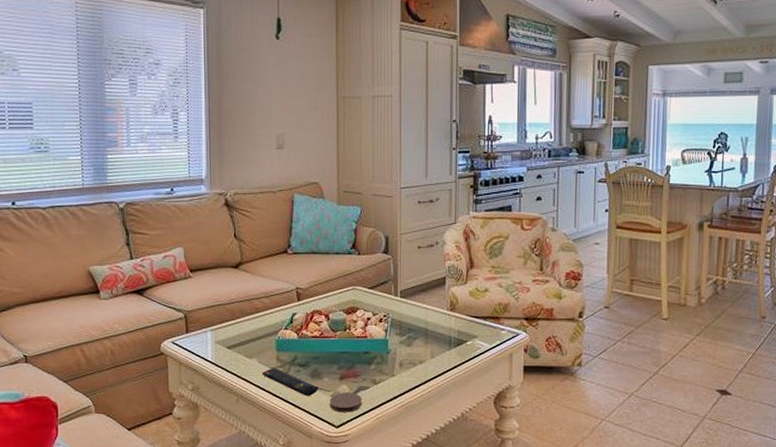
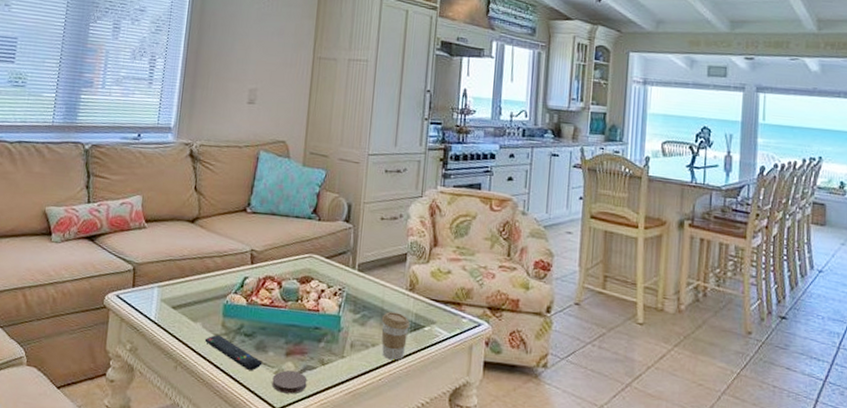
coffee cup: none [426,331,453,374] -> present [381,312,410,361]

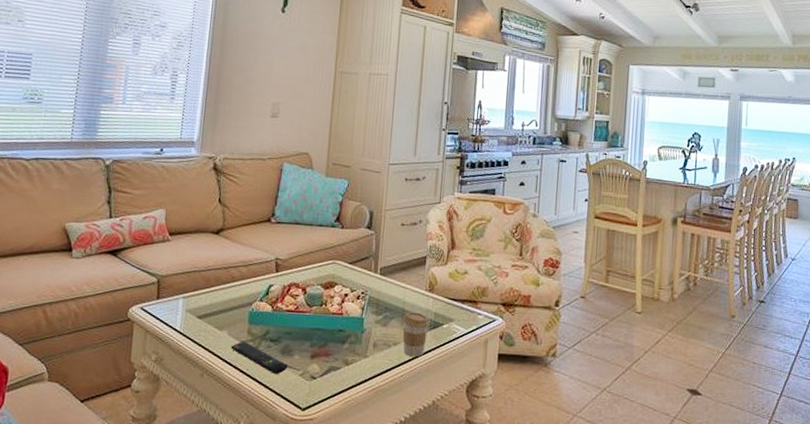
coaster: present [272,370,308,394] -> none [297,372,332,394]

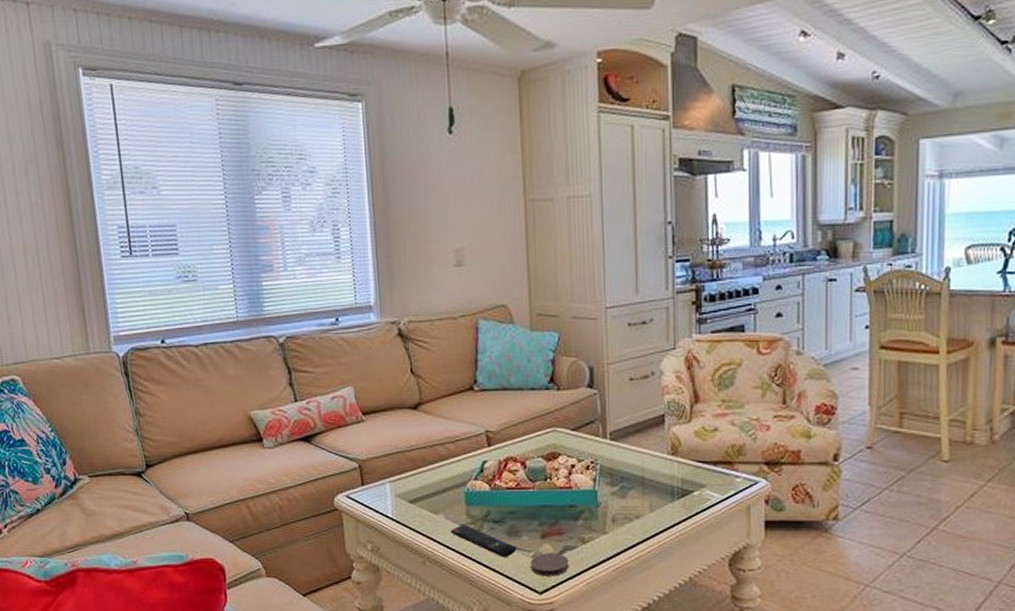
coaster: none [297,372,332,394] -> present [530,553,569,576]
coffee cup: present [402,312,429,358] -> none [643,480,676,531]

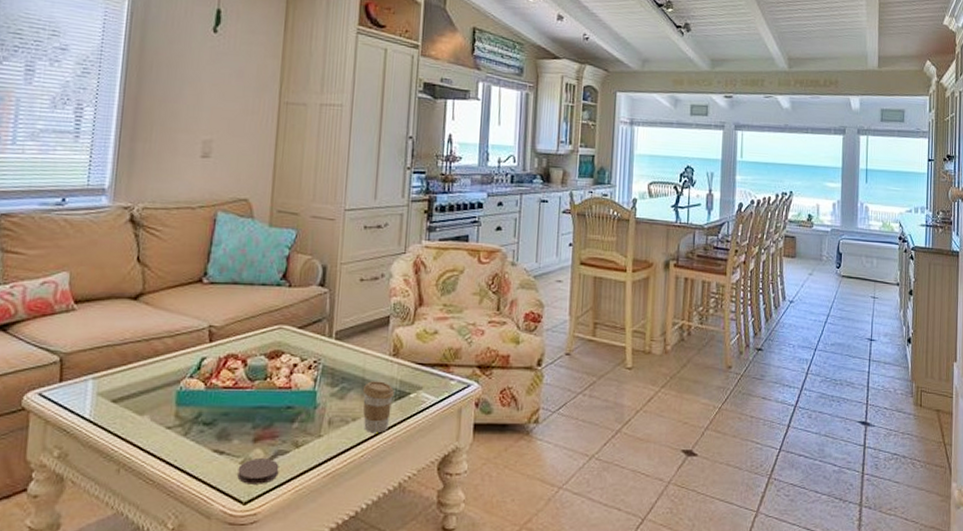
remote control: present [450,525,517,557] -> none [154,428,226,463]
coffee cup: none [643,480,676,531] -> present [362,381,394,434]

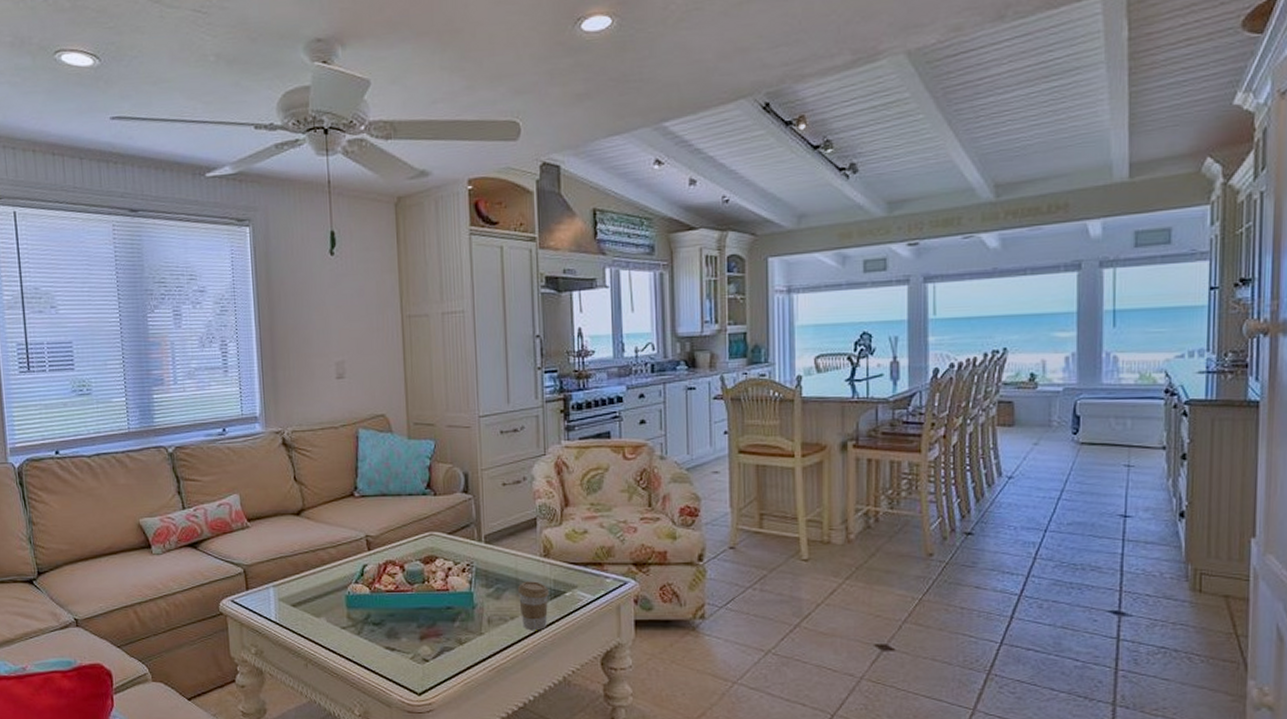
coaster: present [237,459,279,484] -> none [409,655,447,677]

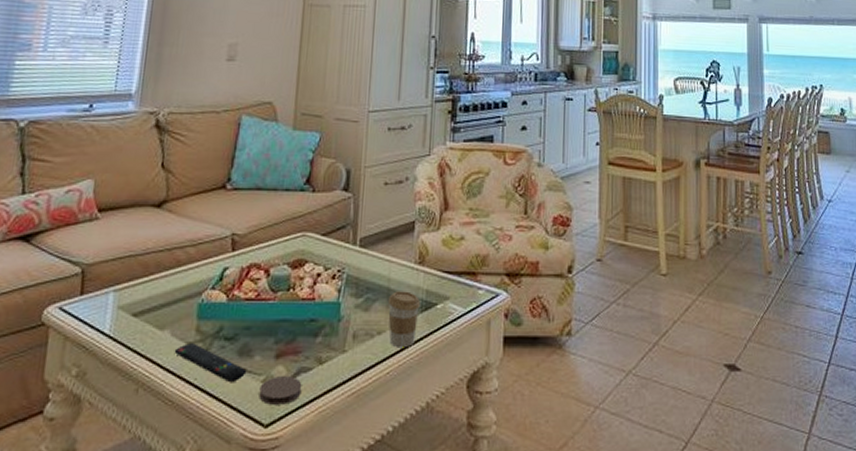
remote control: none [331,628,396,659] -> present [174,343,247,382]
coaster: none [409,655,447,677] -> present [259,376,302,405]

